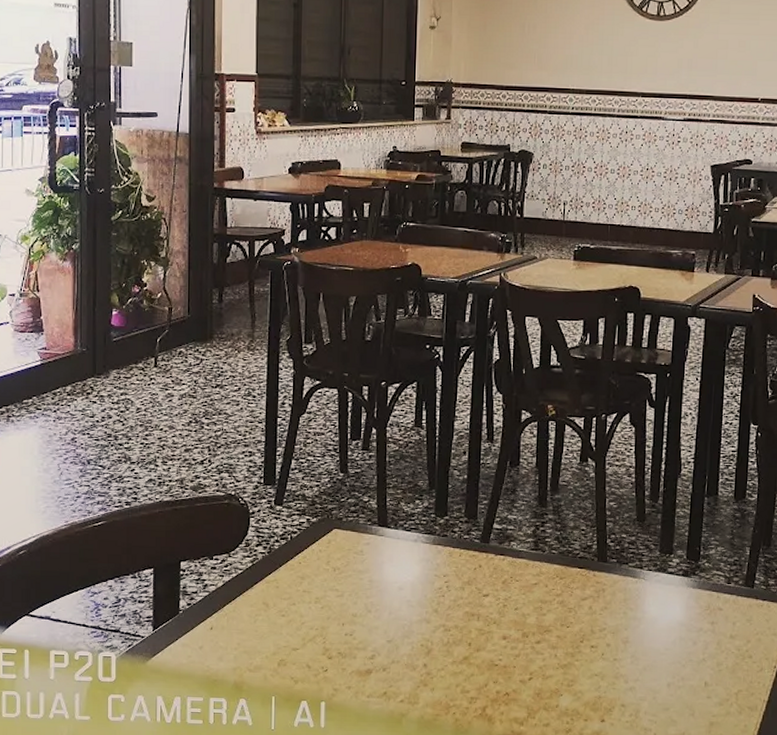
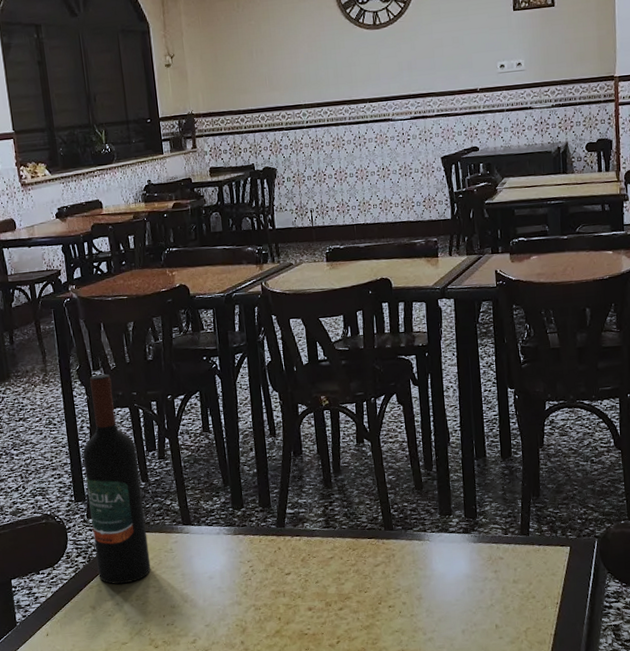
wine bottle: none [278,348,339,583] -> present [82,373,151,585]

